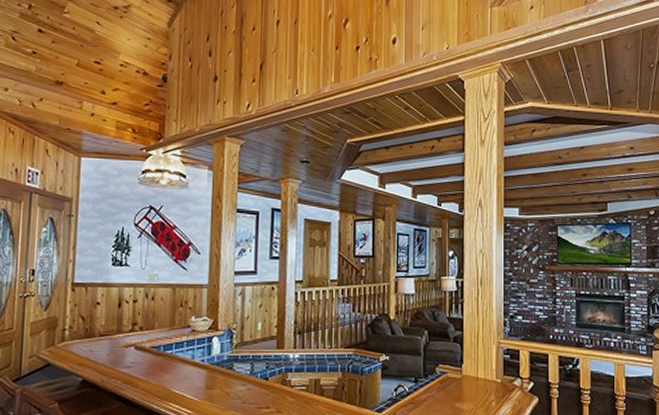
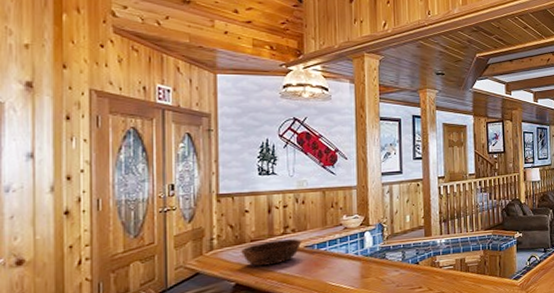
bowl: none [90,337,149,364] -> present [241,239,302,266]

